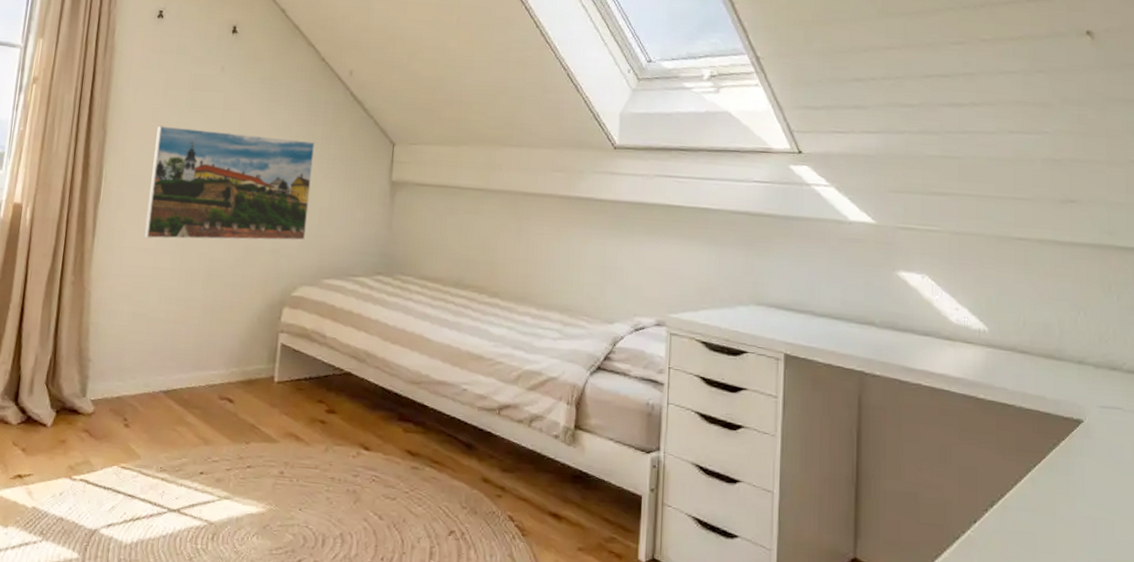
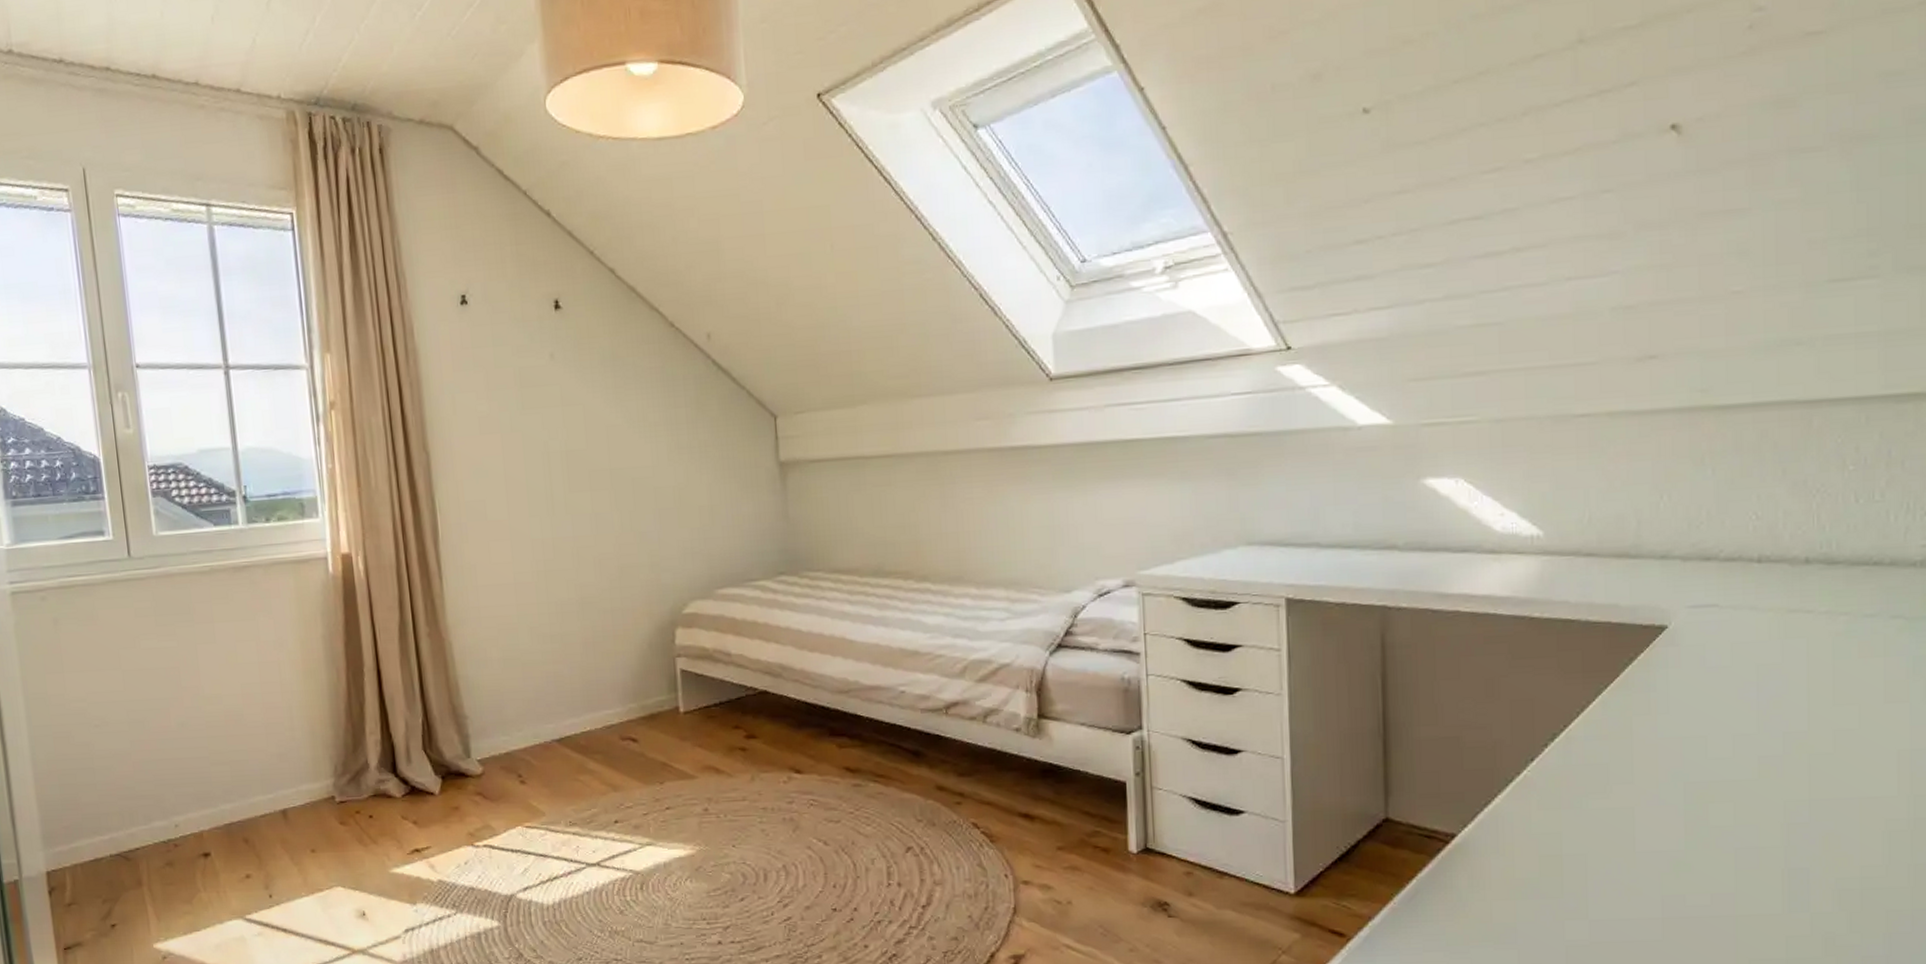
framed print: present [144,125,315,241] -> none [488,428,688,572]

